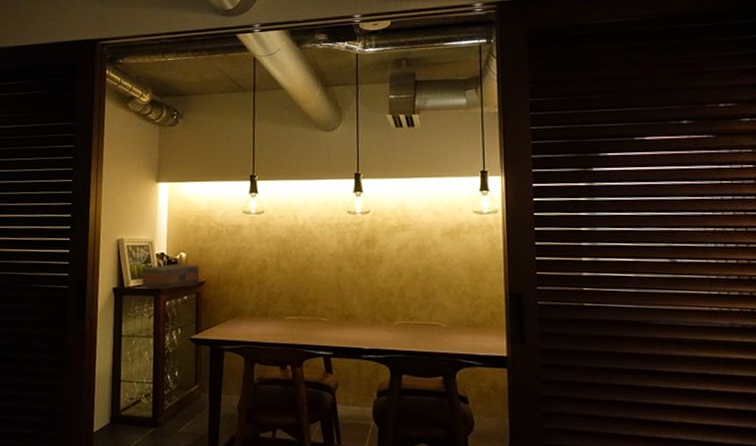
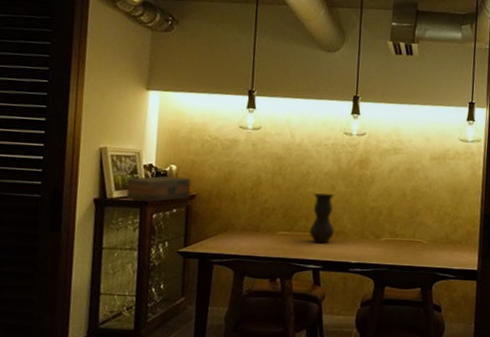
vase: none [317,275,344,329] -> present [309,193,335,244]

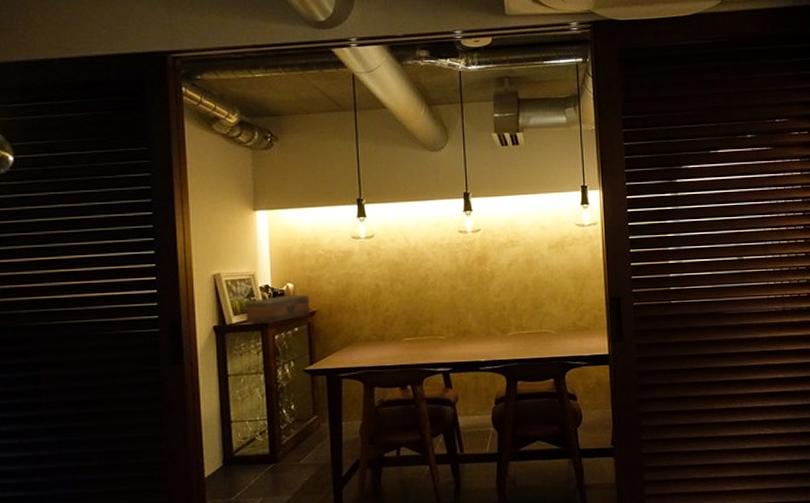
vase: present [309,193,335,244] -> none [434,294,460,346]

